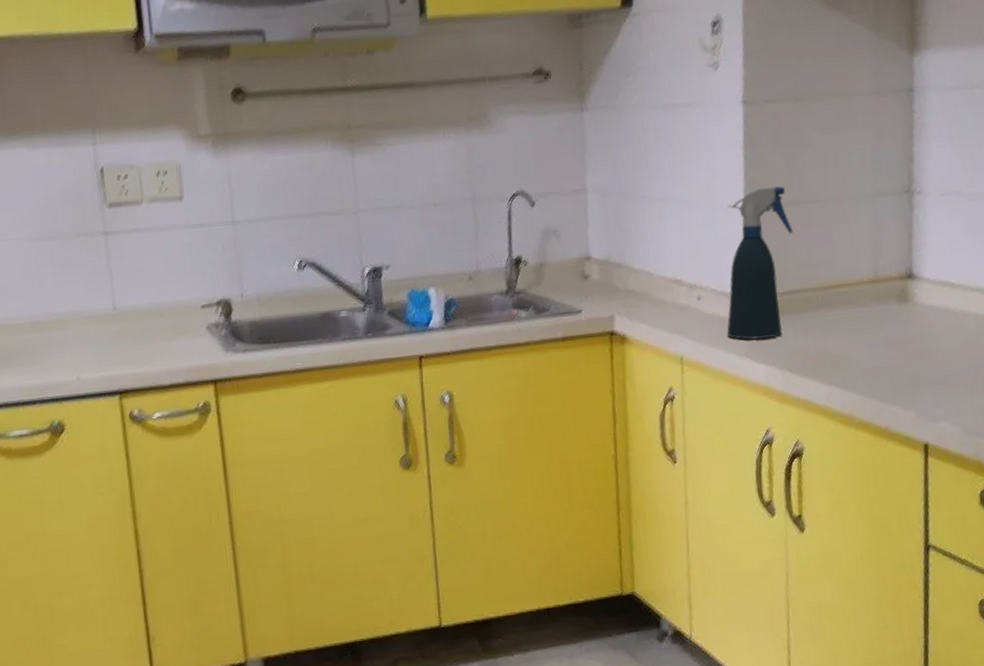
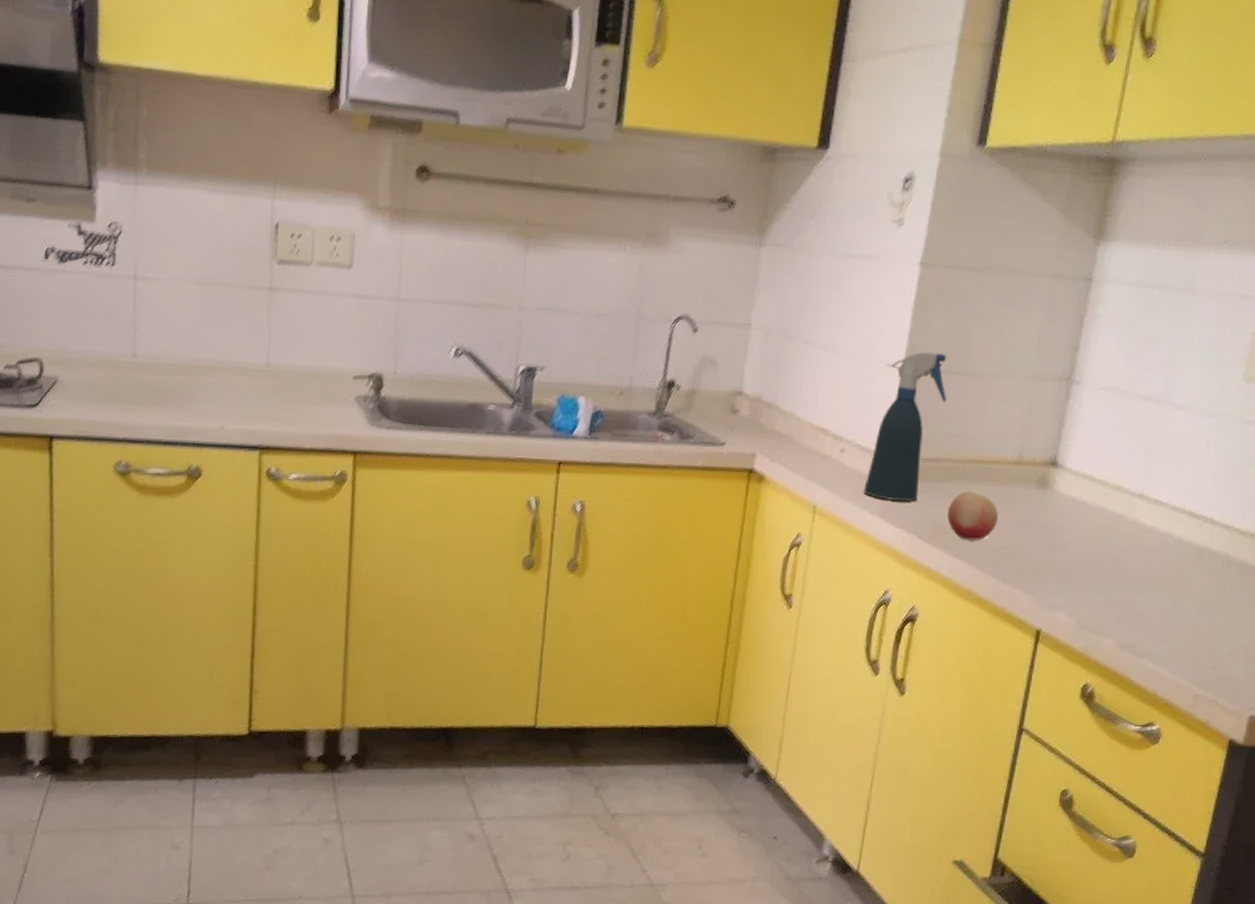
fruit: none [813,316,866,366] -> present [947,490,998,540]

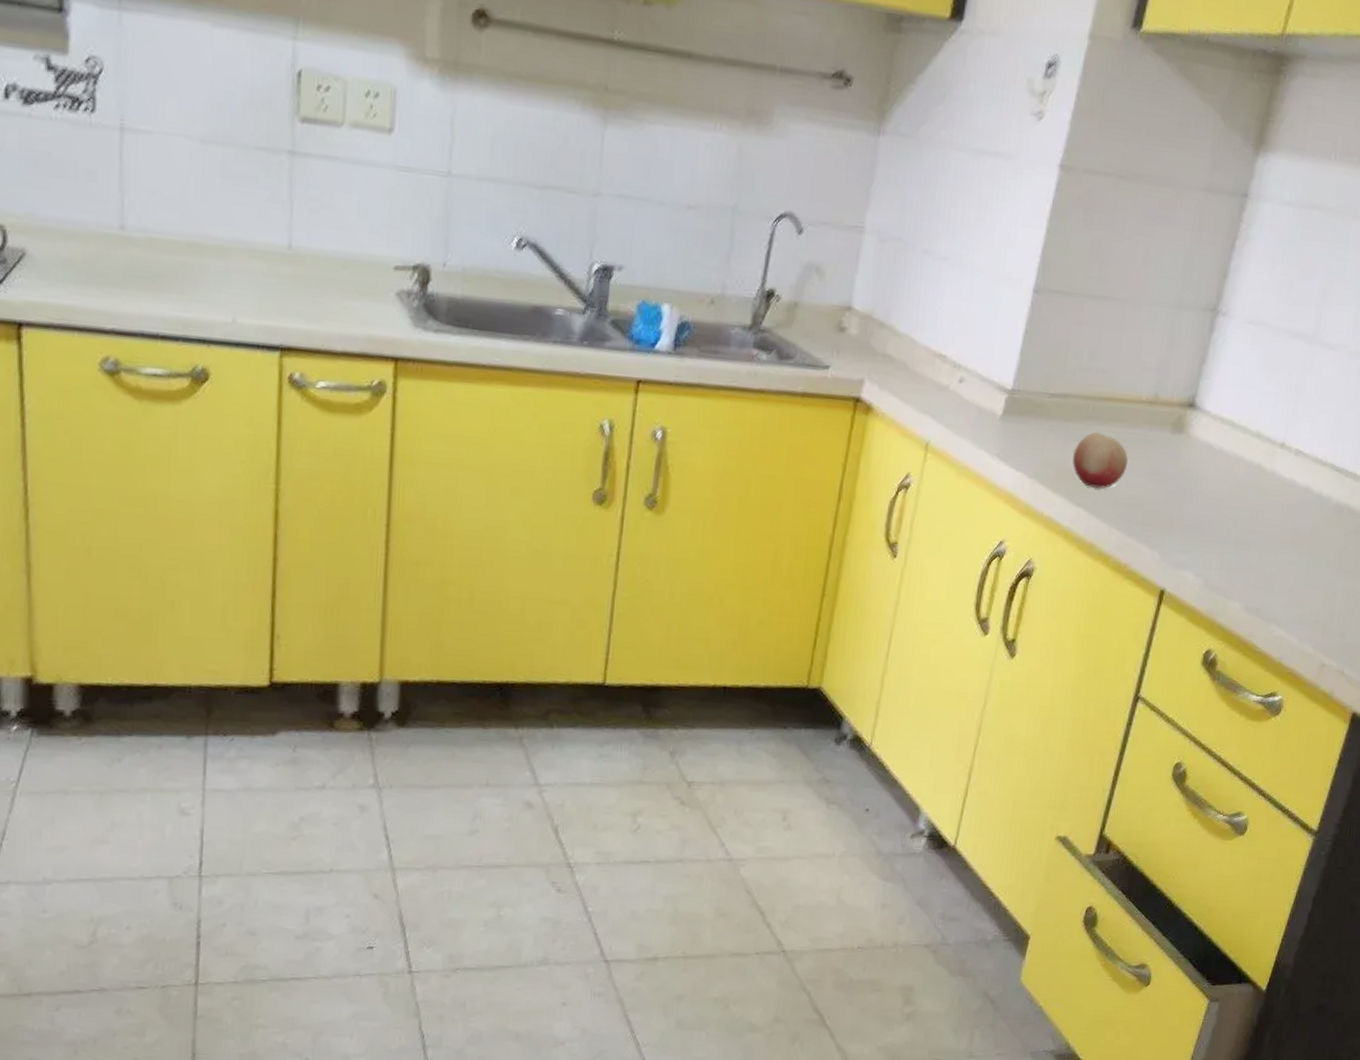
spray bottle: present [864,352,947,501] -> none [983,270,1083,442]

